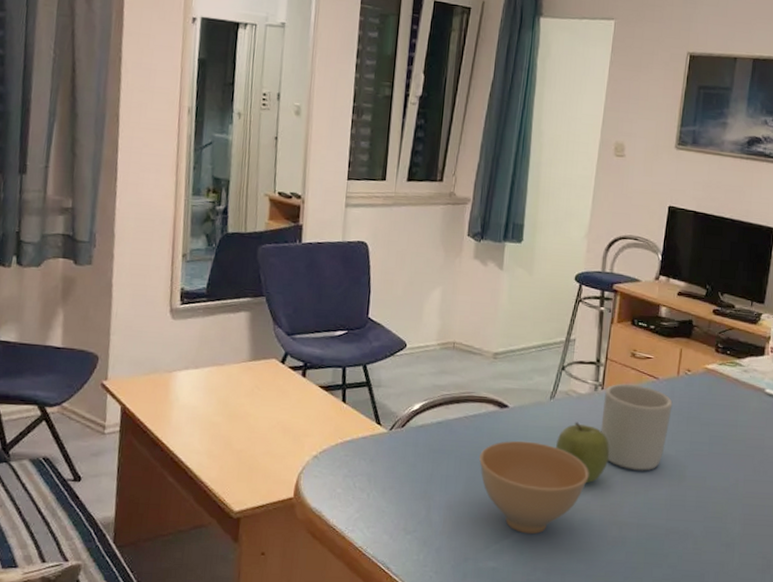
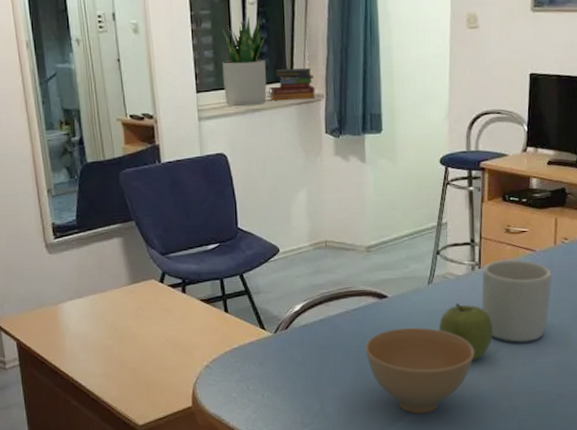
planter: none [374,114,423,201] -> present [222,16,267,107]
books: none [418,169,463,202] -> present [269,68,316,102]

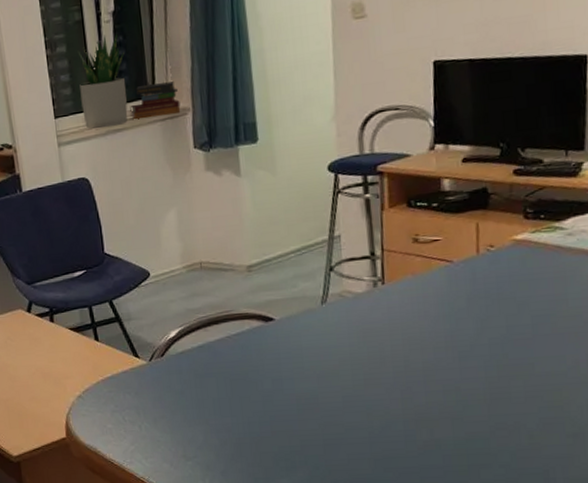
bowl: present [365,327,475,415] -> none [251,352,383,448]
fruit: present [439,303,493,361] -> none [337,324,405,388]
mug: present [482,259,552,343] -> none [386,273,476,368]

